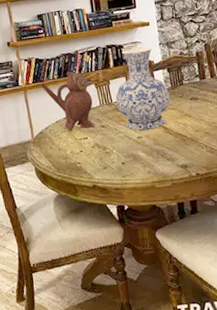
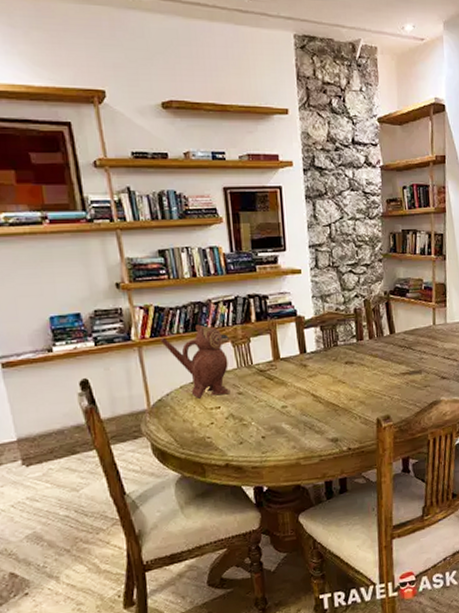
vase: present [115,46,171,130] -> none [256,299,322,398]

